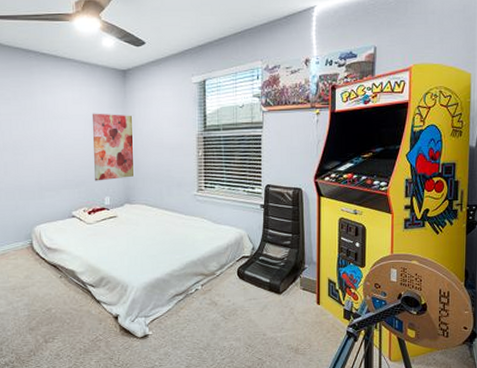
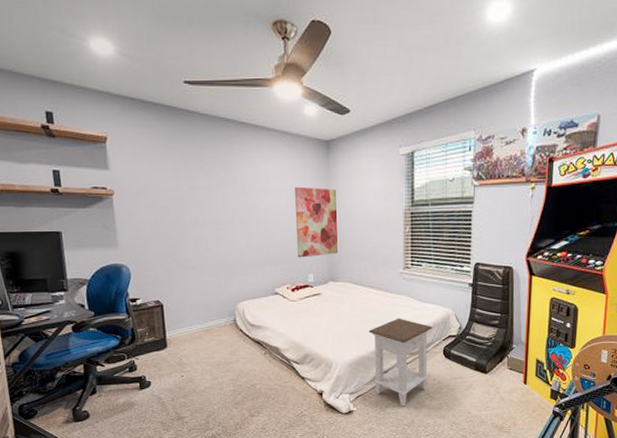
nightstand: none [164,239,226,330] -> present [368,318,433,407]

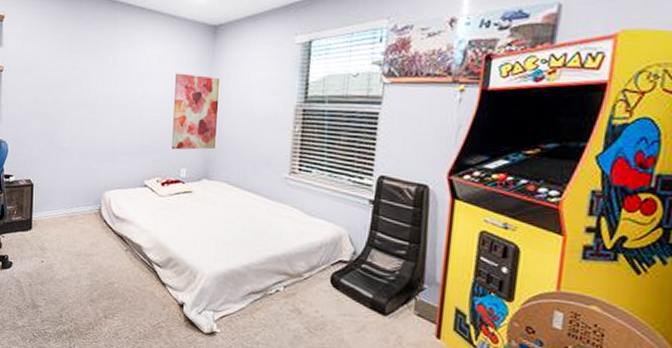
nightstand: present [368,318,433,407] -> none [242,230,319,339]

